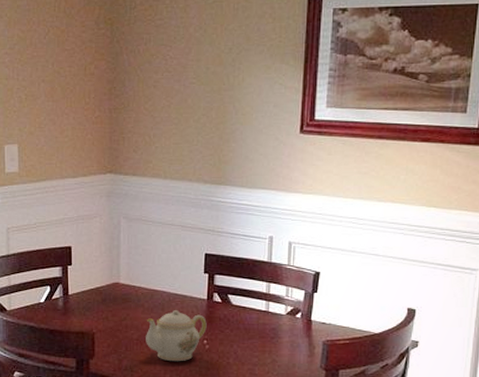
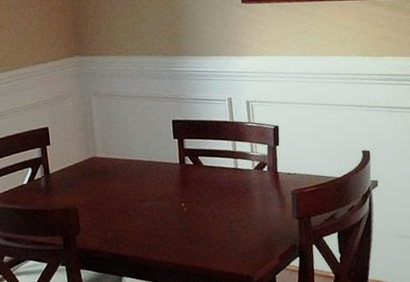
teapot: present [146,310,207,362] -> none [125,177,183,228]

